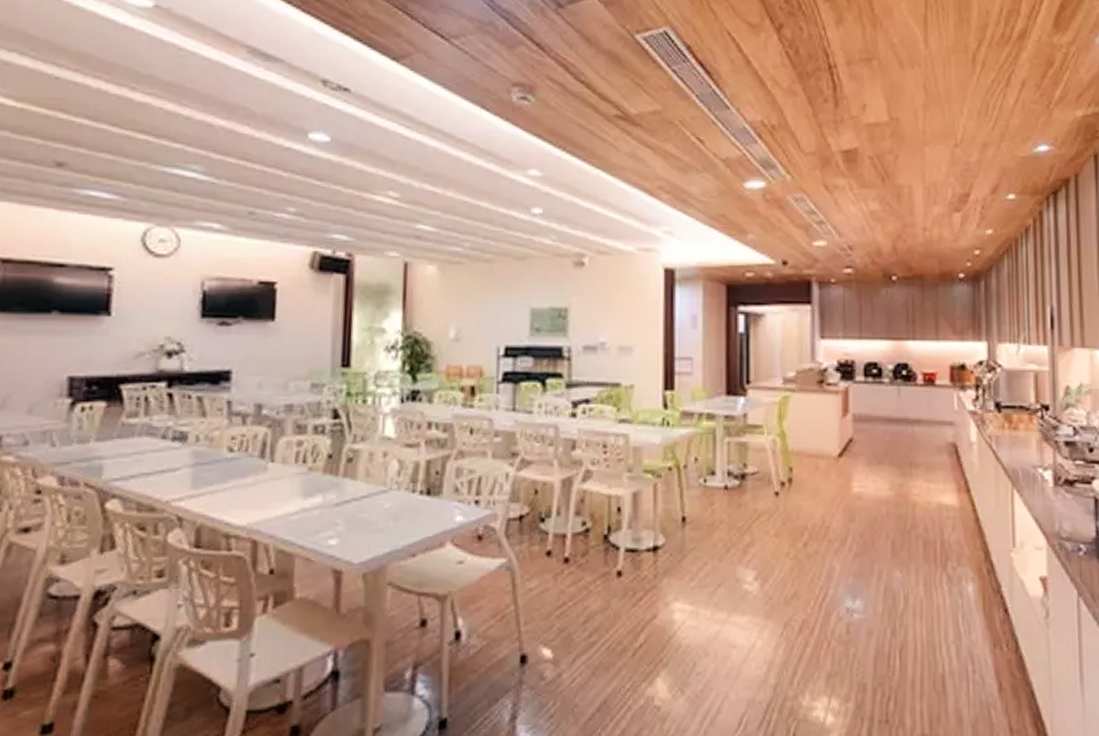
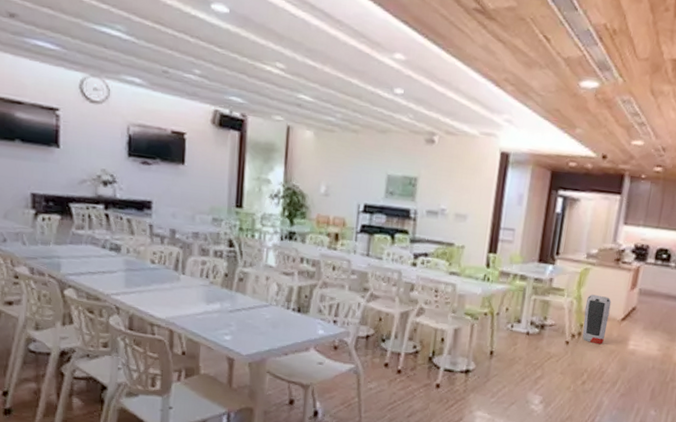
air purifier: none [791,427,822,491] -> present [582,294,612,345]

